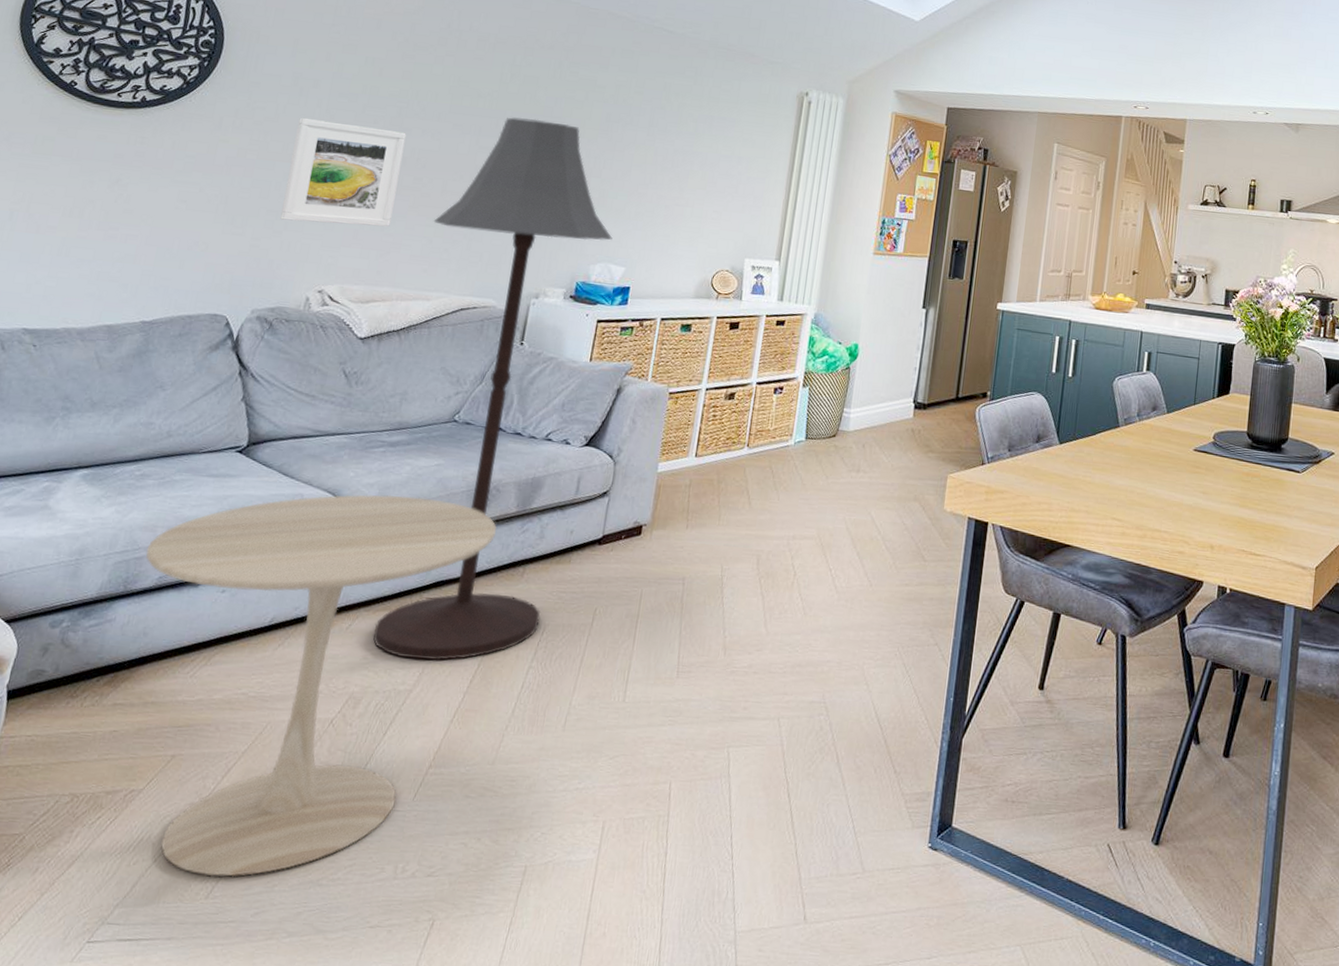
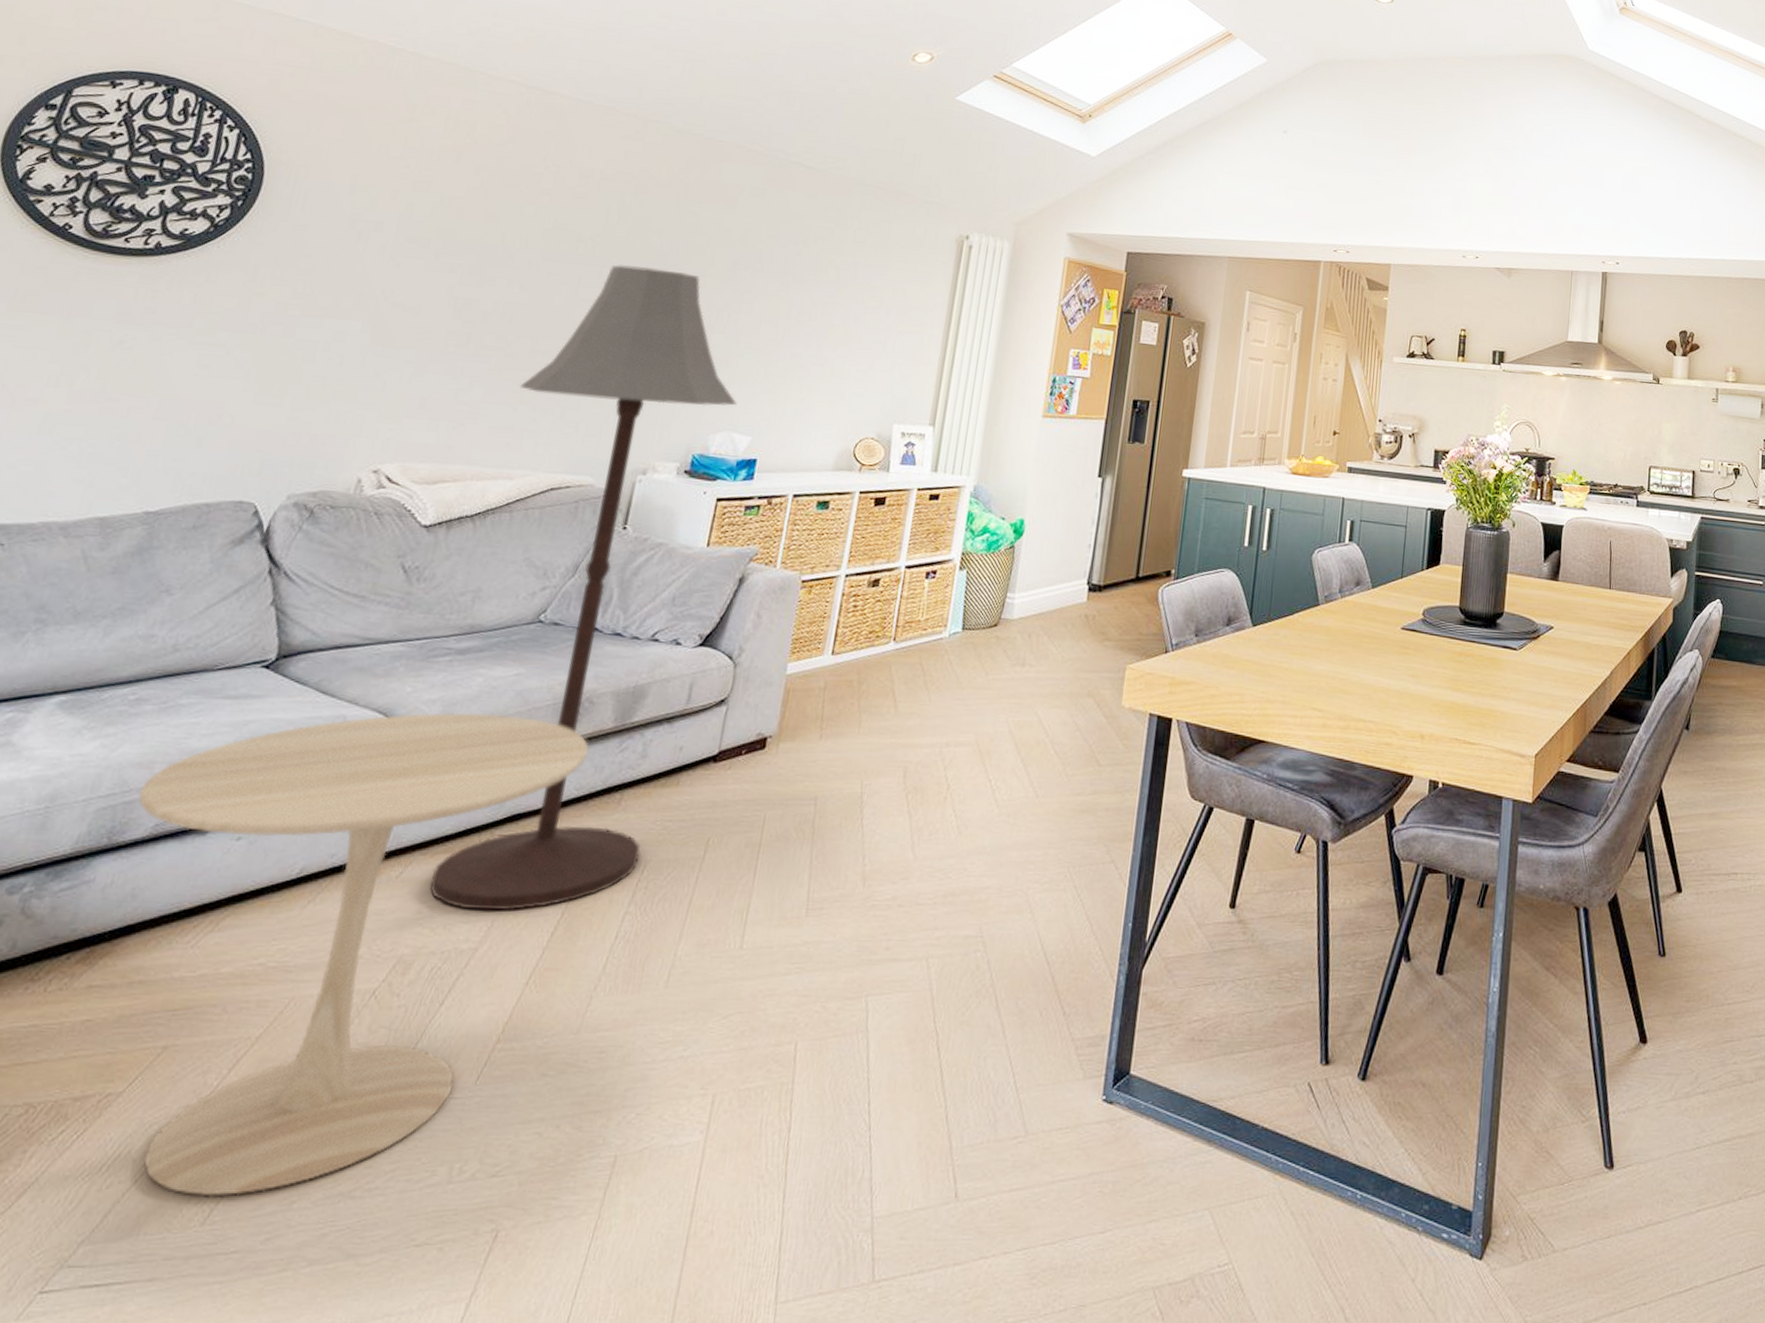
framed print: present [280,117,406,227] -> none [328,266,489,394]

